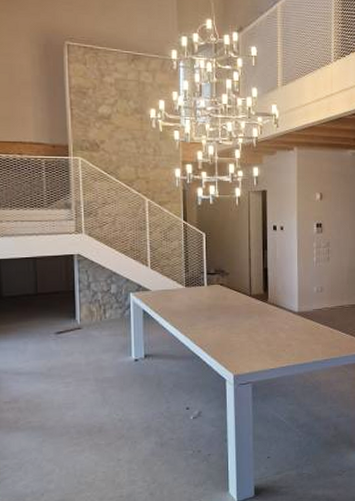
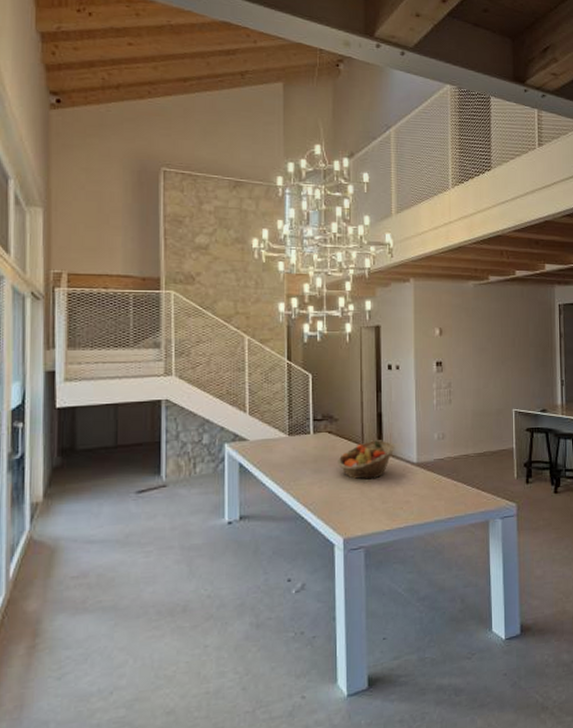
fruit basket: none [229,292,279,326] -> present [338,440,395,480]

